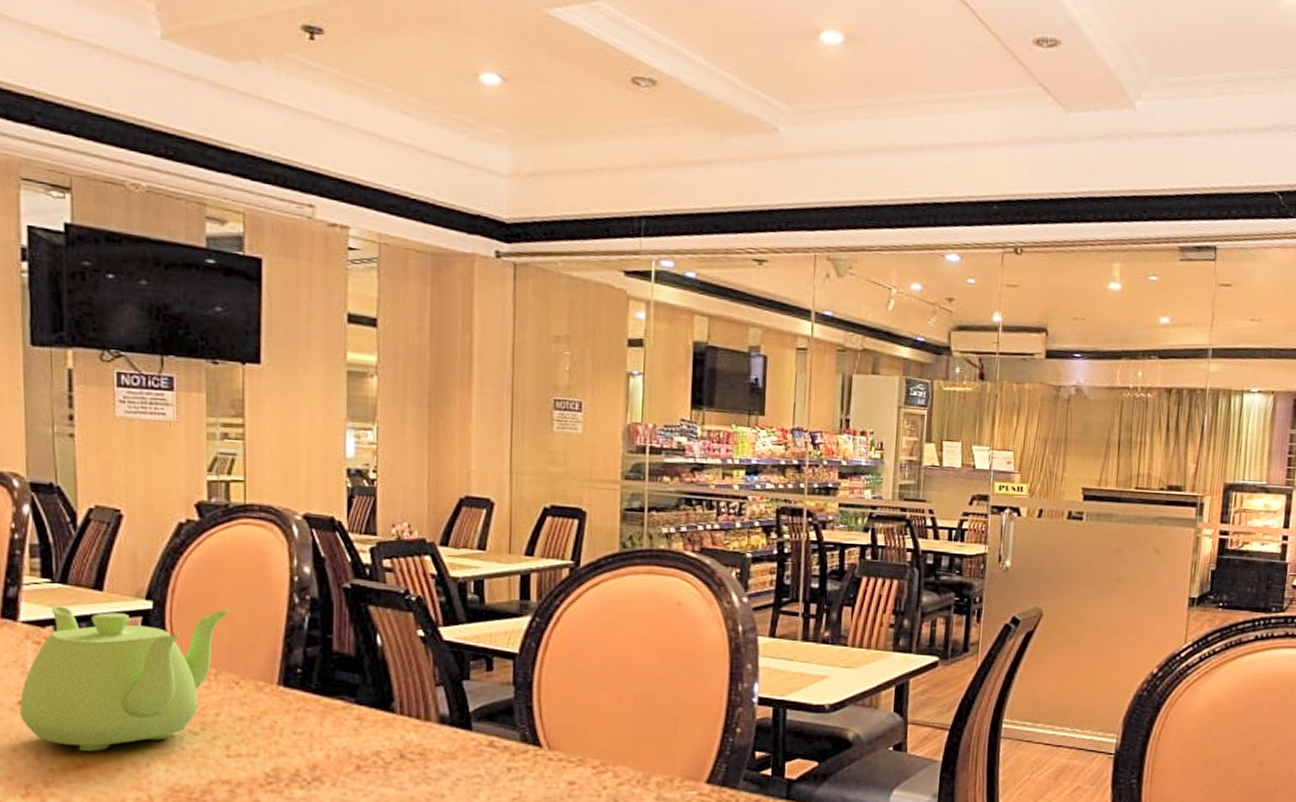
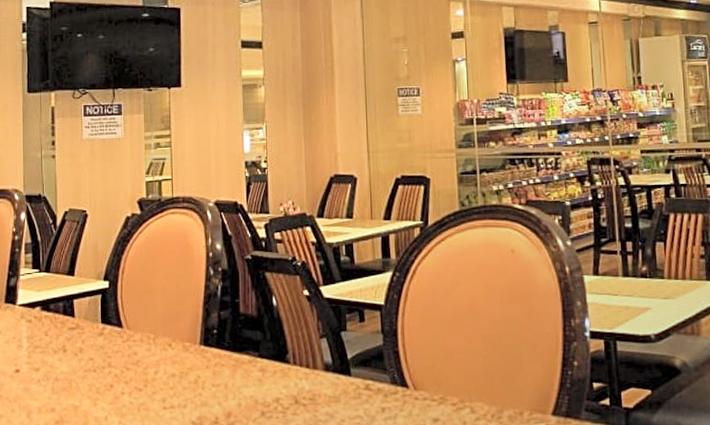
teapot: present [20,606,231,751] -> none [17,283,164,409]

